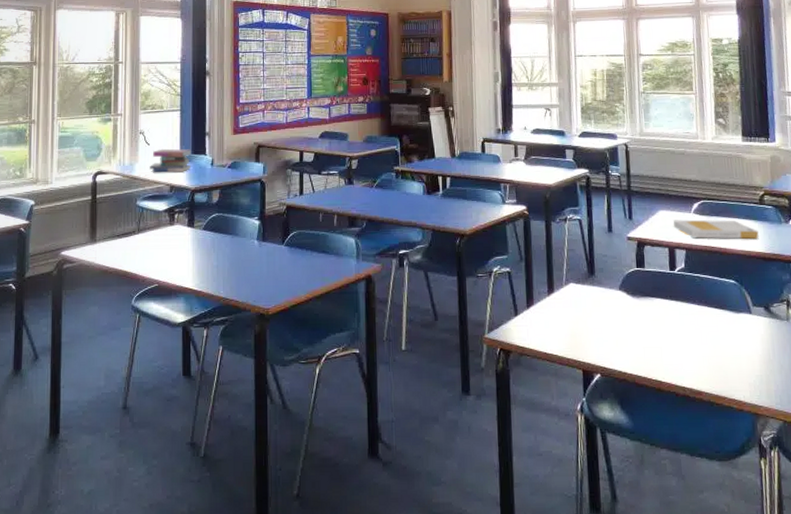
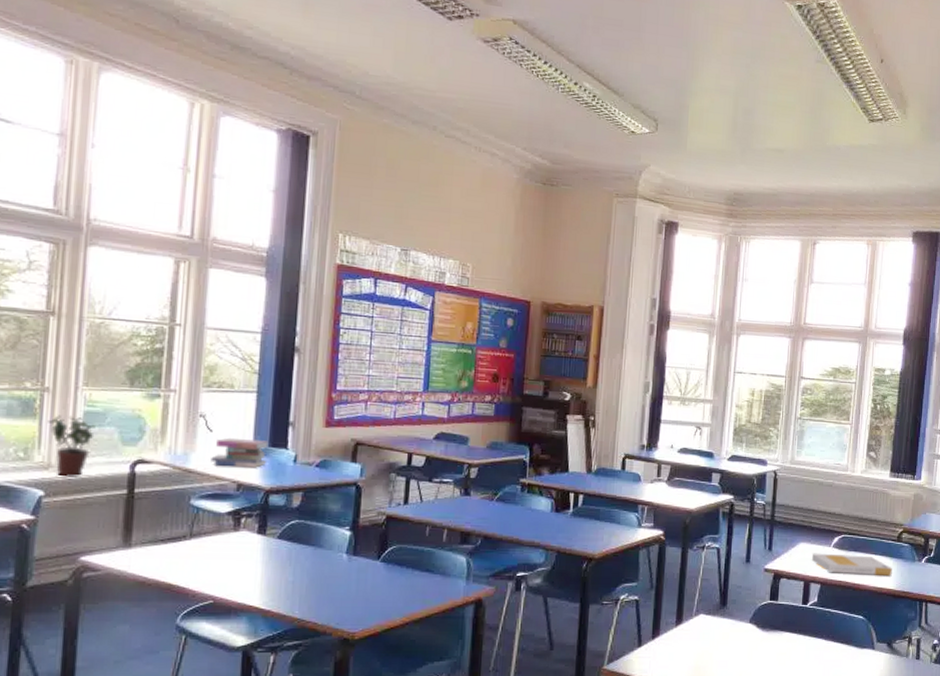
potted plant: none [35,140,67,190] -> present [48,415,95,479]

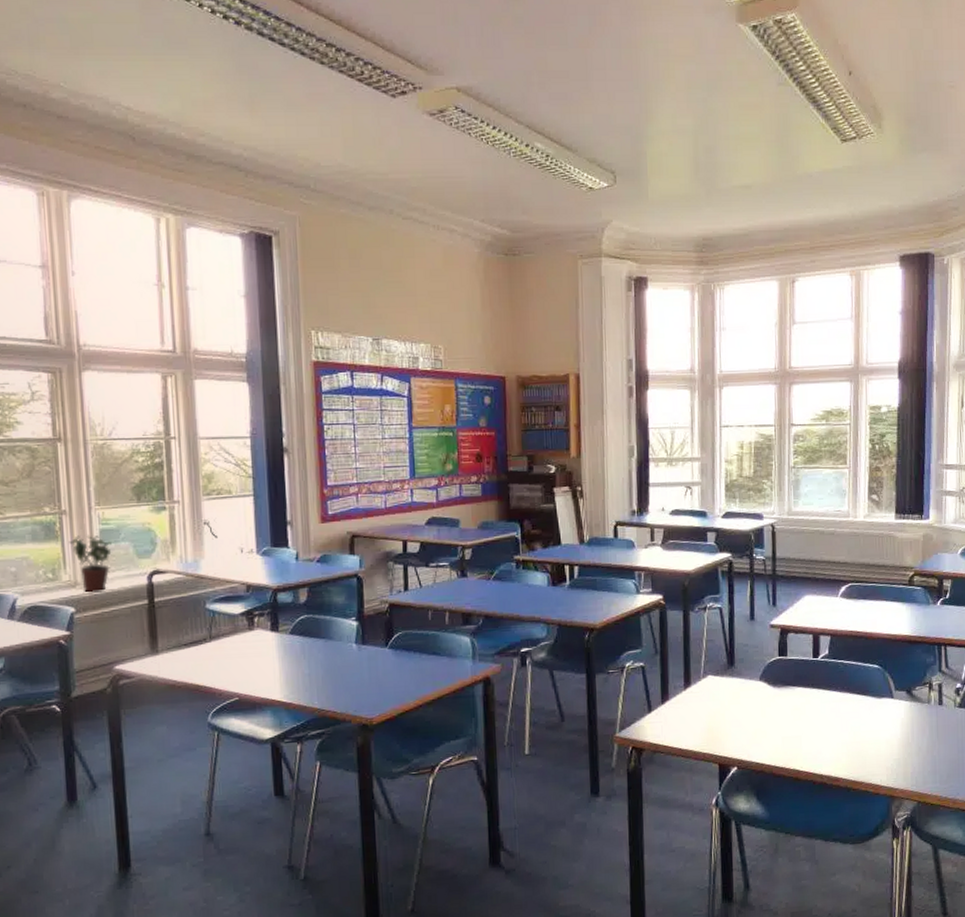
books: present [211,437,269,468] -> none [219,541,271,570]
book: present [811,553,892,577] -> none [818,603,906,624]

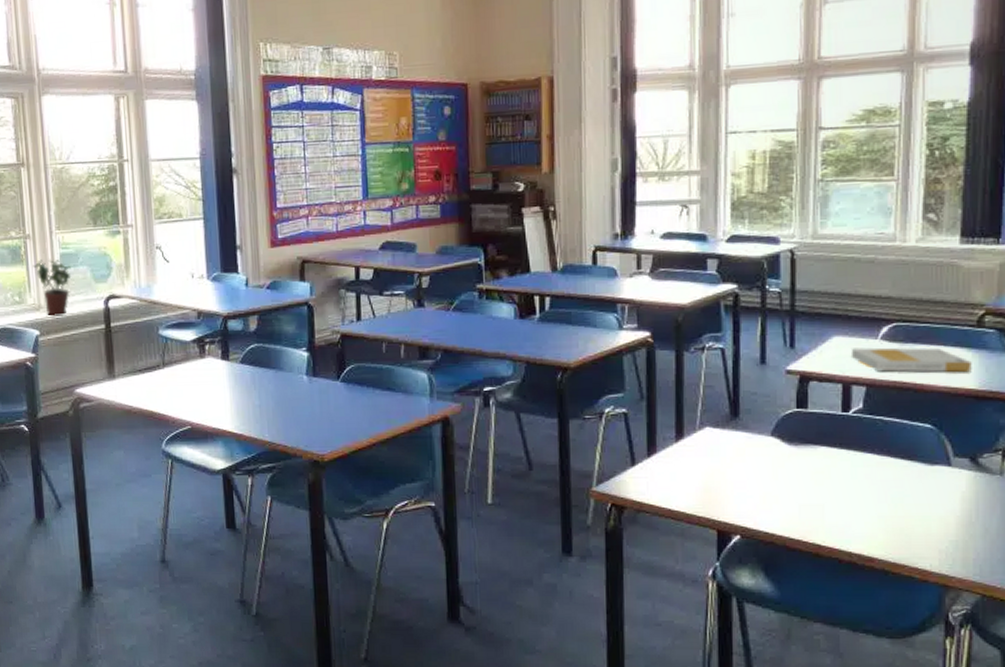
book: none [818,603,906,624] -> present [850,347,972,373]

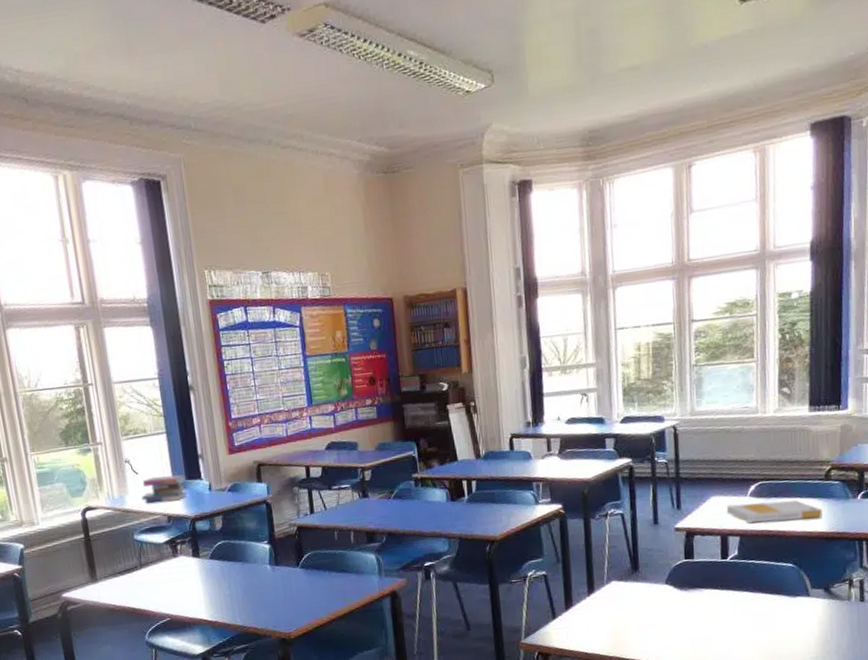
potted plant: present [33,259,72,318] -> none [12,478,49,532]
books: none [171,266,221,296] -> present [142,474,187,503]

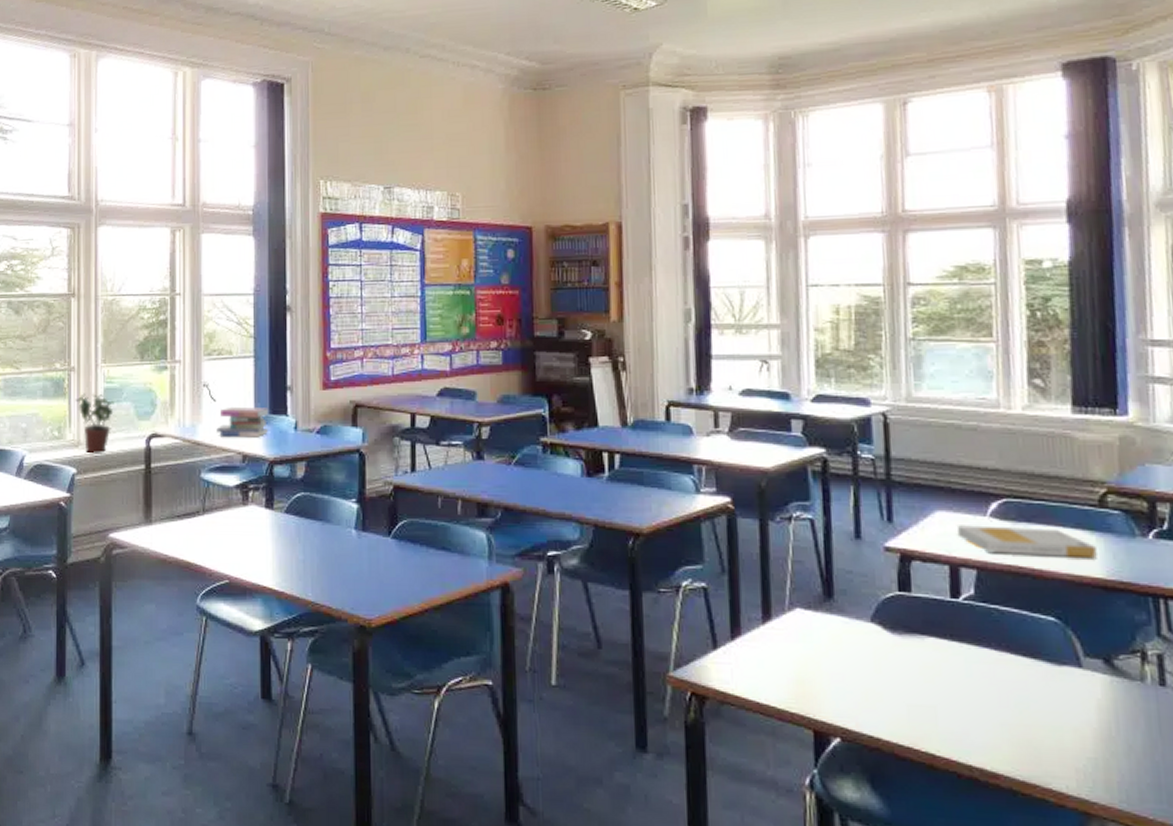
potted plant: none [12,478,49,532] -> present [75,393,114,455]

